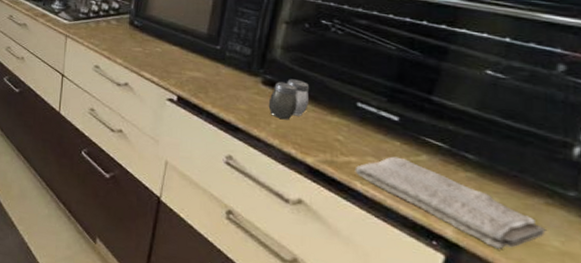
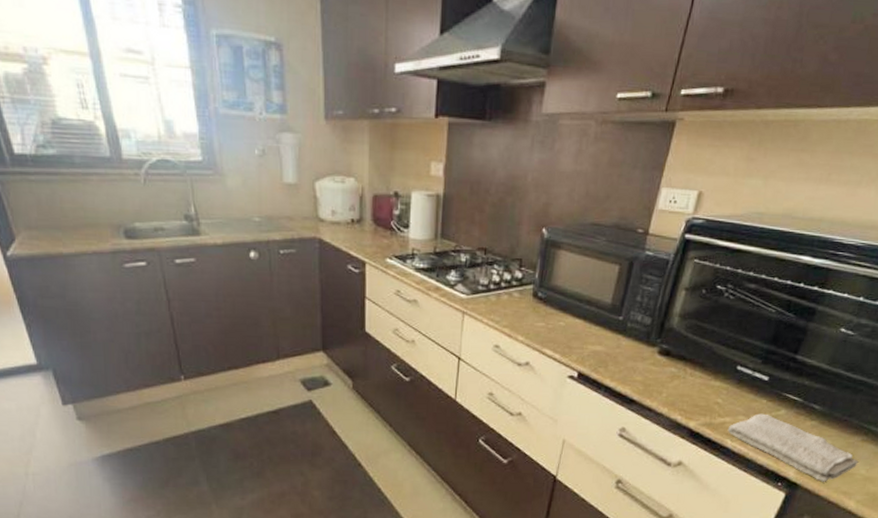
salt and pepper shaker: present [268,79,309,120] -> none [661,347,699,388]

